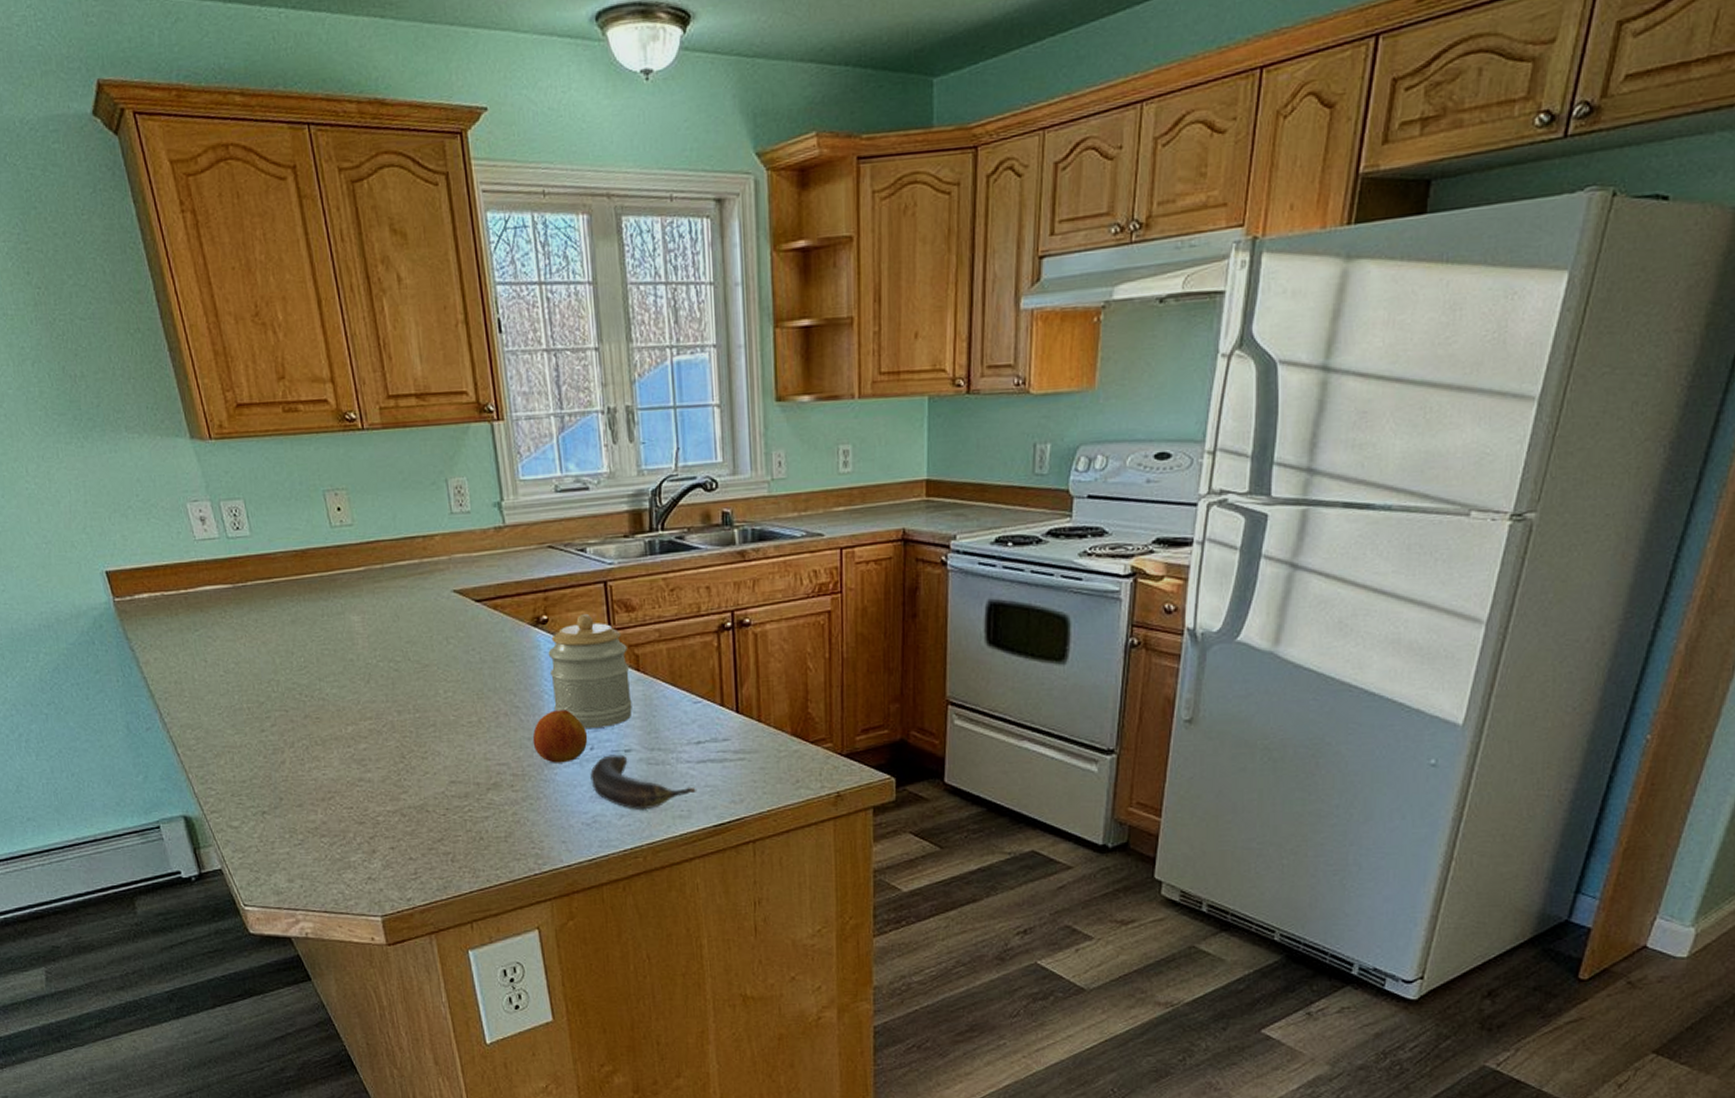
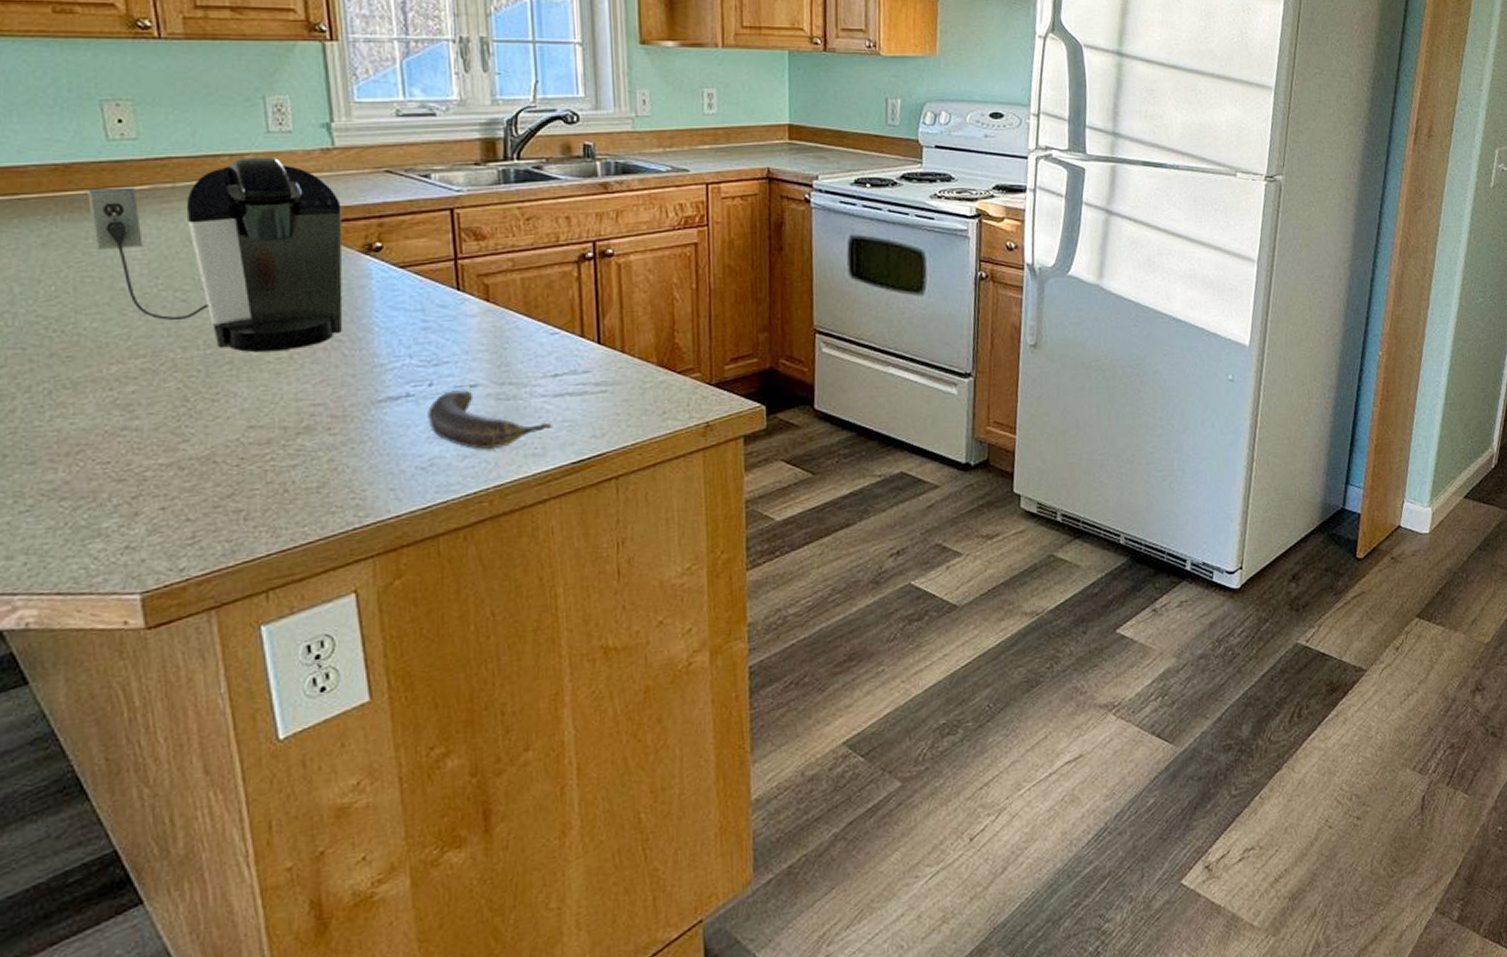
coffee maker: none [320,536,519,717] -> present [88,156,343,352]
fruit: present [532,710,588,763] -> none [357,343,426,402]
jar: present [548,613,632,728] -> none [381,241,480,363]

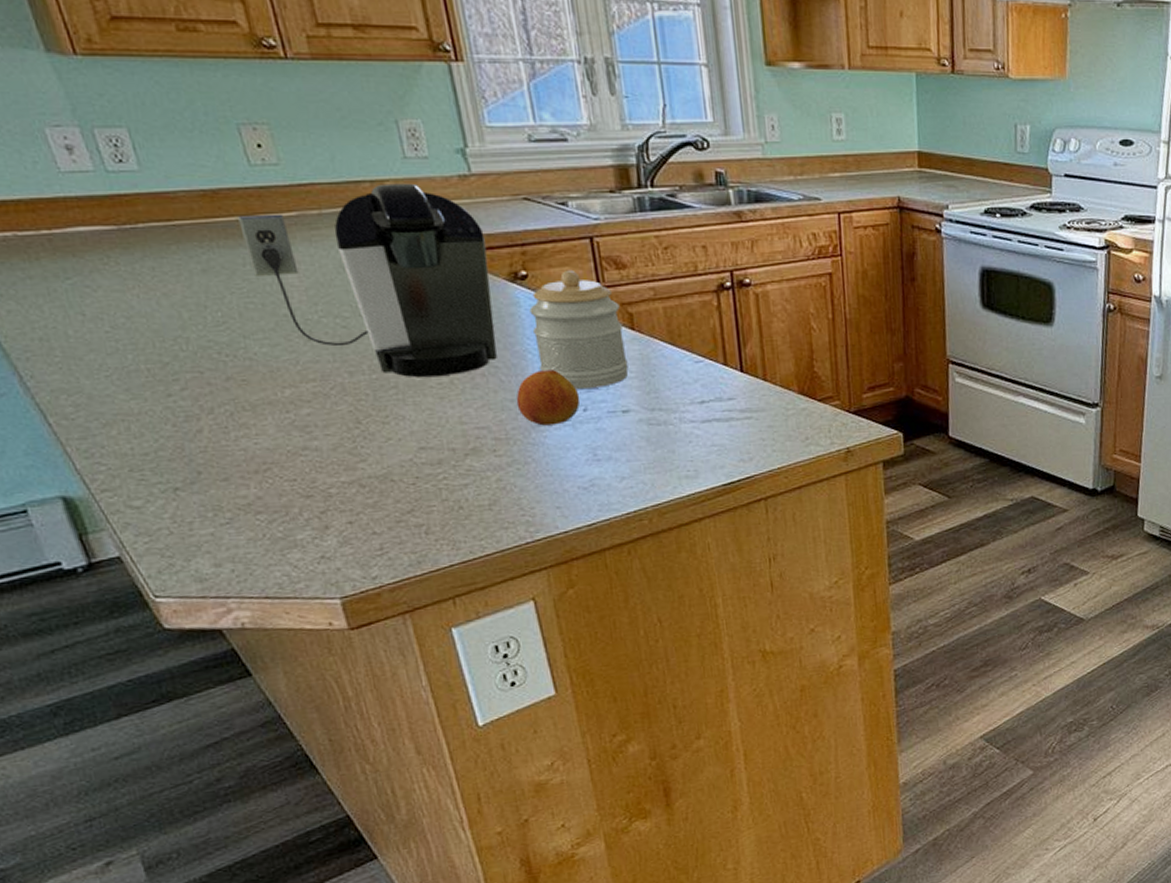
fruit: none [357,343,426,402] -> present [516,370,581,426]
jar: none [381,241,480,363] -> present [529,269,629,389]
banana: present [427,390,554,450] -> none [584,416,704,472]

